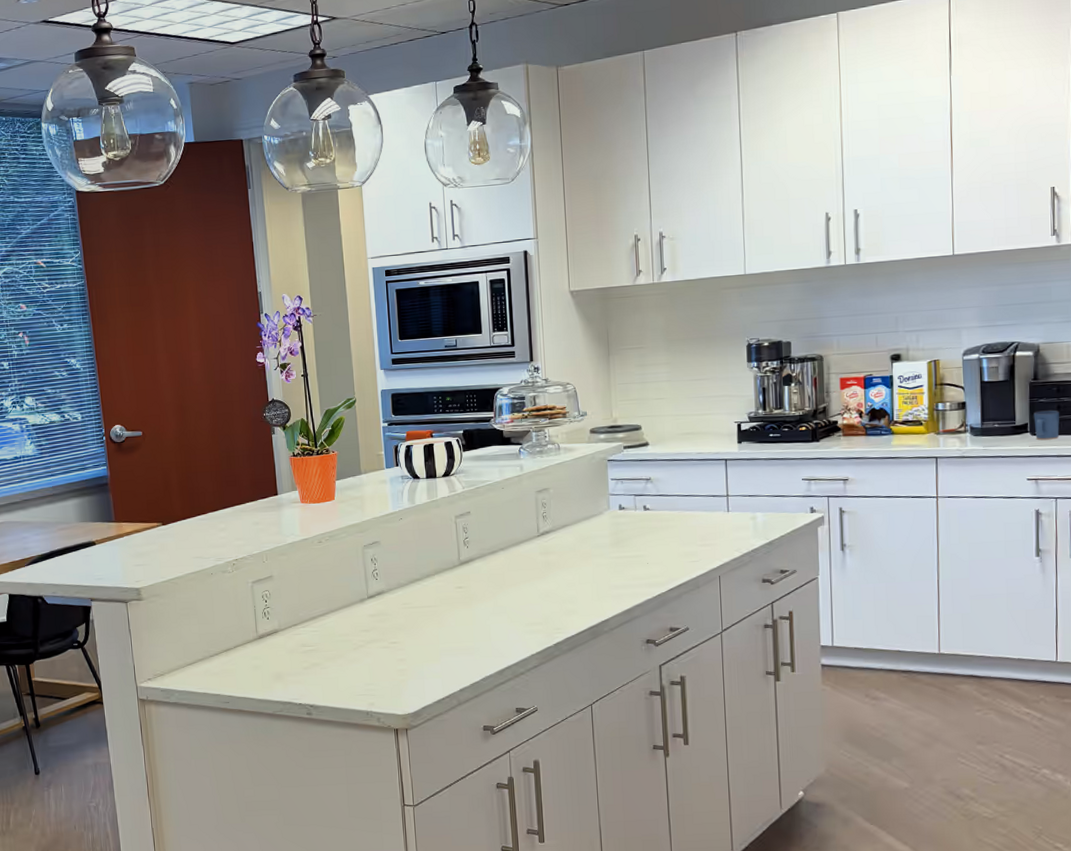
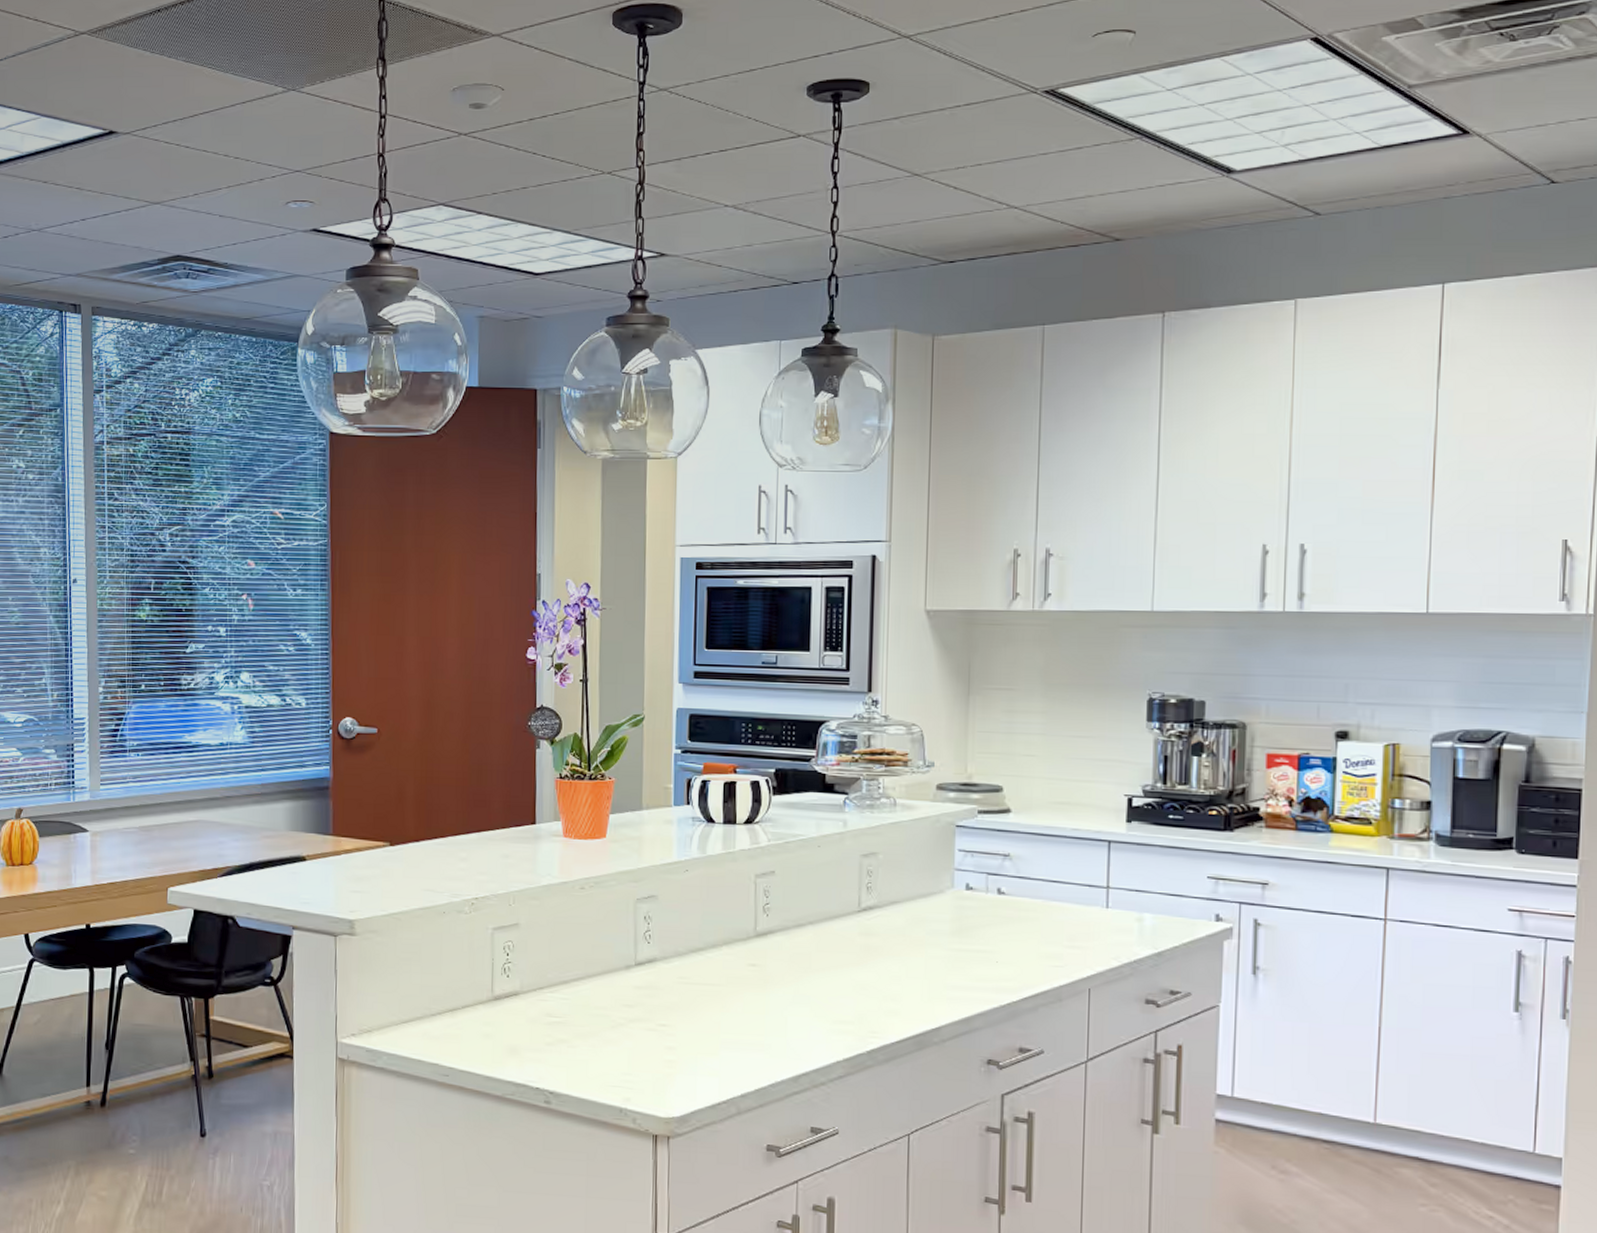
mug: present [1033,410,1060,441] -> none [1522,822,1558,862]

